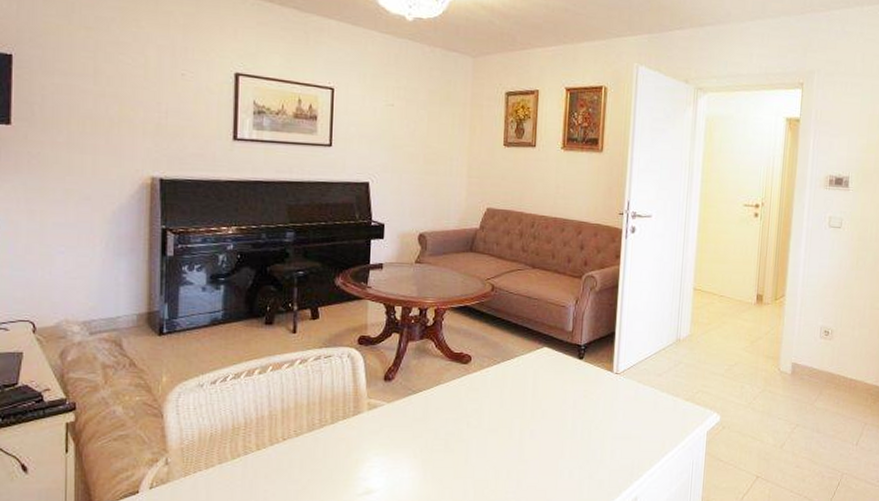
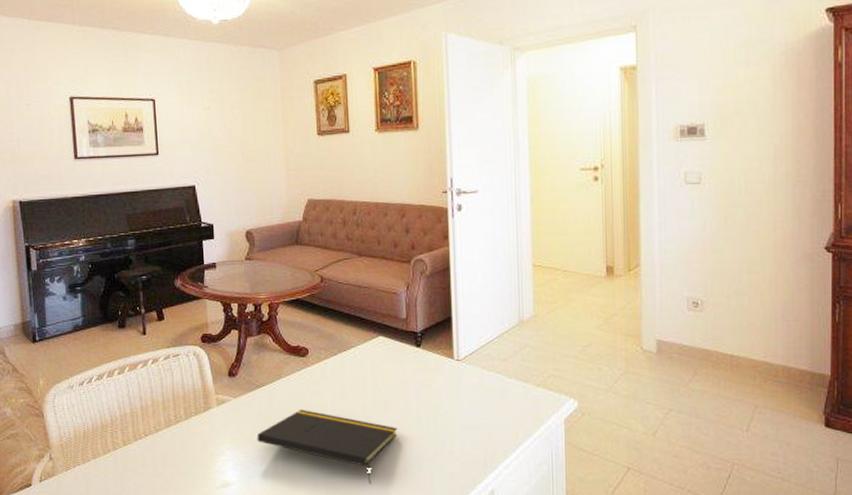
notepad: none [407,416,553,492] -> present [257,409,398,484]

